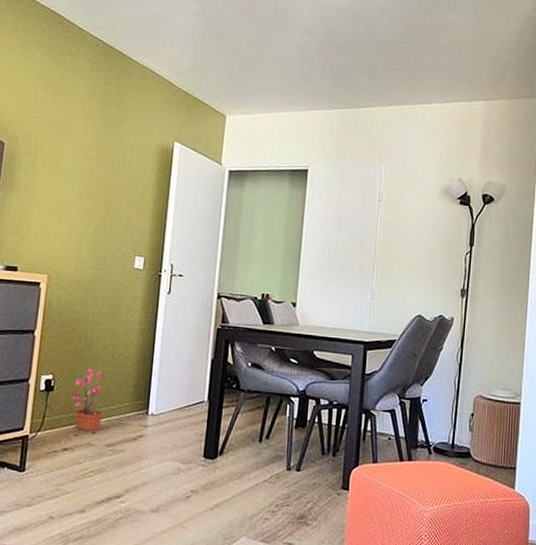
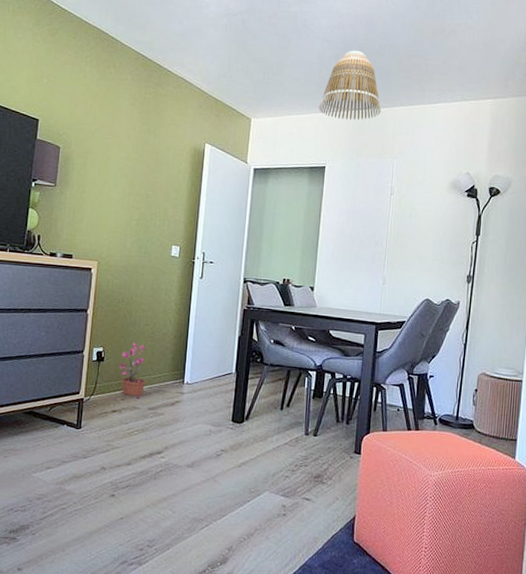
lamp shade: none [300,44,368,120] -> present [318,50,382,121]

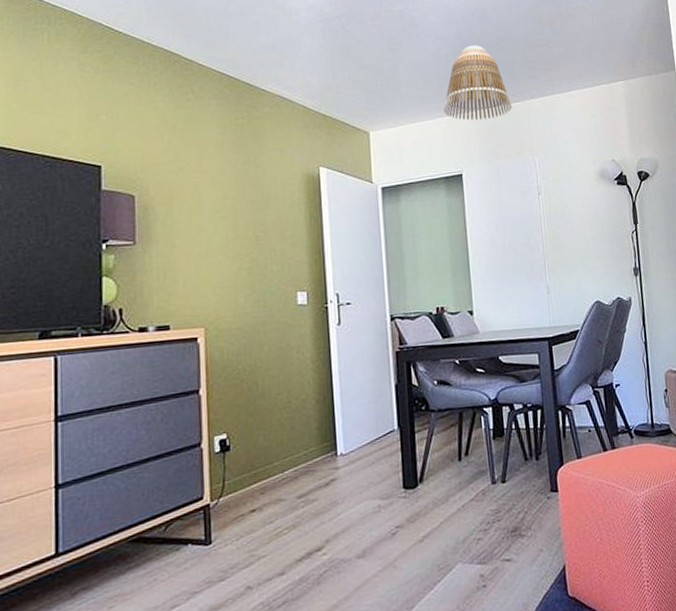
potted plant: present [119,343,146,398] -> none [250,419,289,487]

